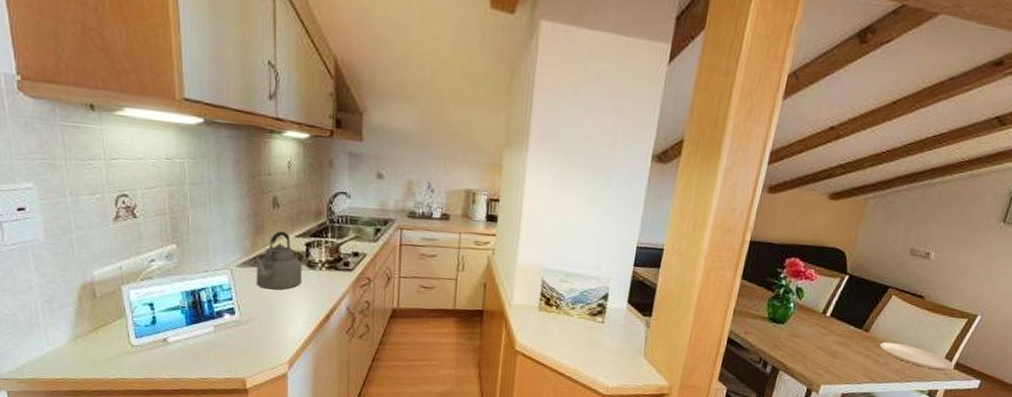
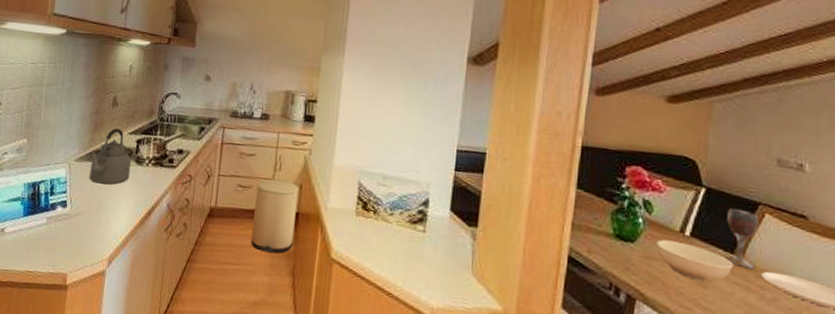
pedal bin: none [437,278,482,349] -> present [251,178,299,254]
bowl: none [801,320,861,353] -> present [655,239,734,282]
cup: none [855,291,887,341] -> present [725,207,759,269]

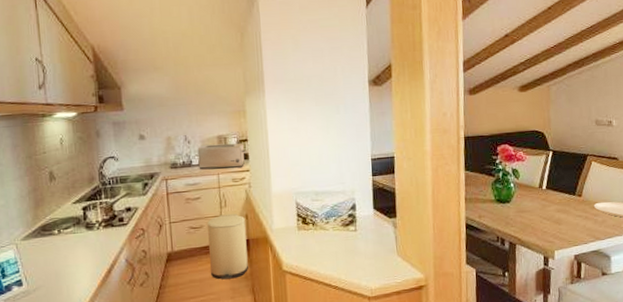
kettle: present [88,128,131,185] -> none [35,201,83,256]
toaster: none [259,98,312,131] -> present [197,143,245,170]
bowl: present [655,239,734,282] -> none [524,195,576,220]
cup: present [725,207,759,269] -> none [568,161,590,204]

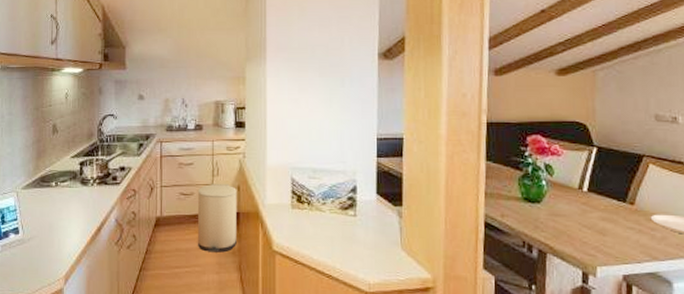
toaster: present [197,143,245,170] -> none [194,110,242,137]

